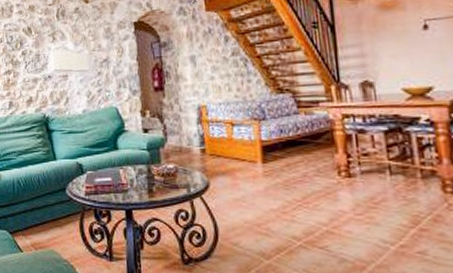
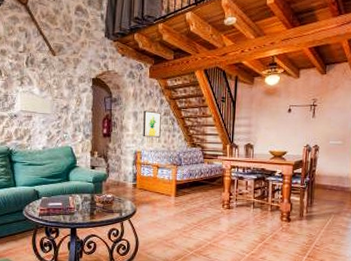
wall art: none [203,52,231,87] -> present [143,110,161,138]

